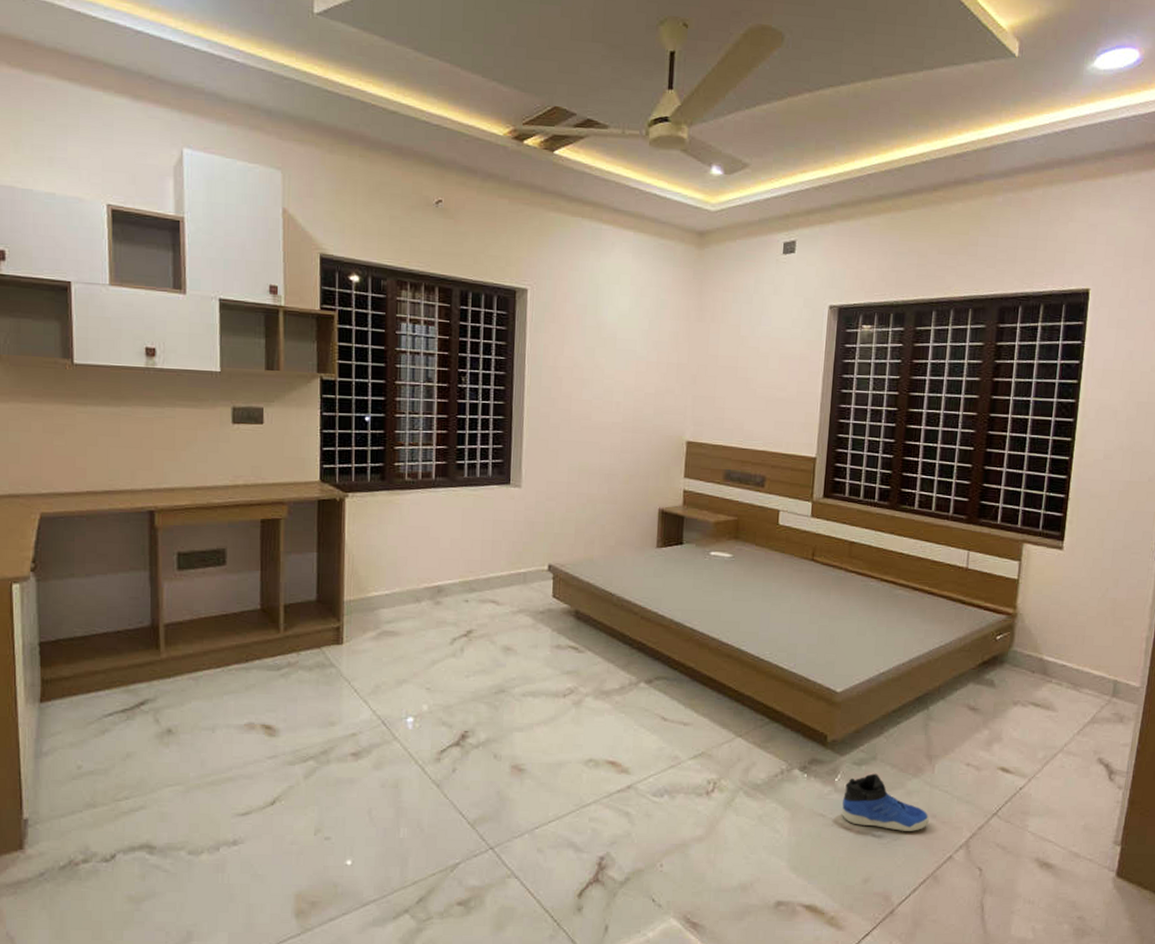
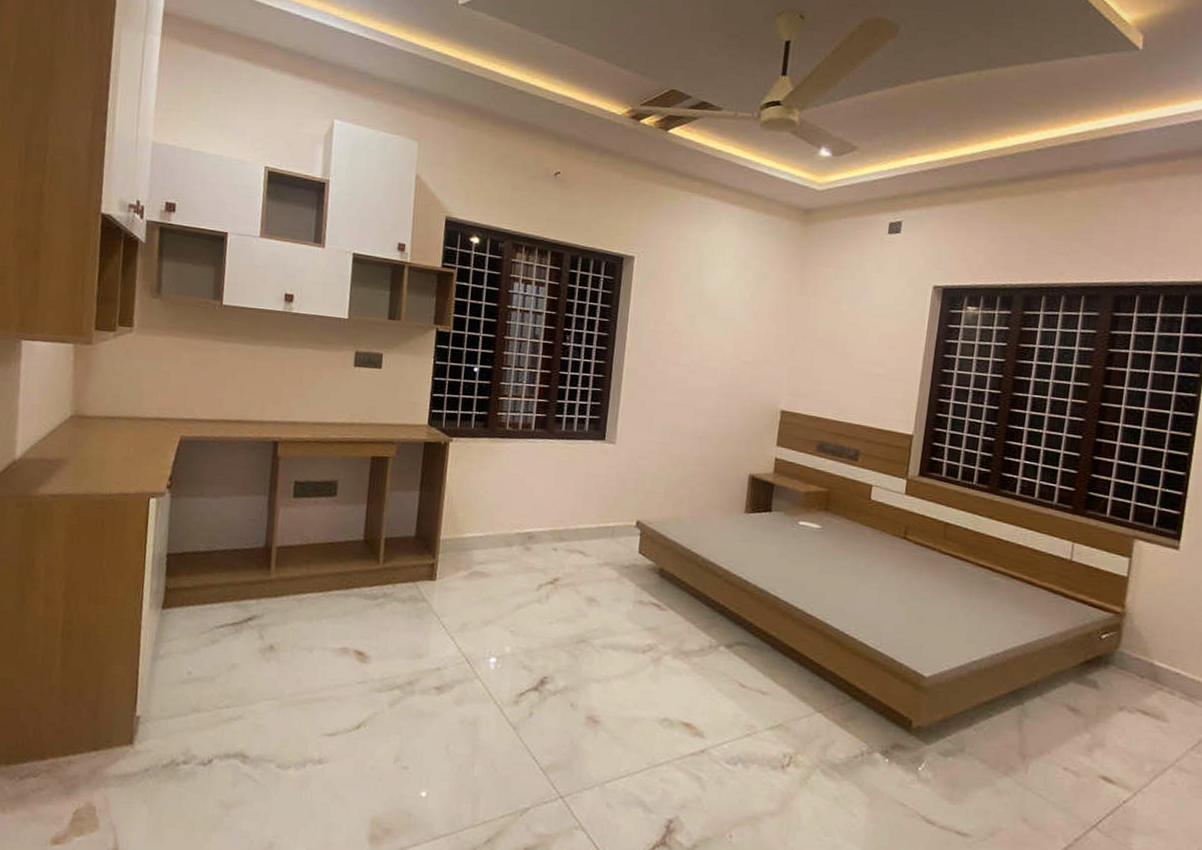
sneaker: present [842,773,929,831] -> none [924,766,1021,834]

